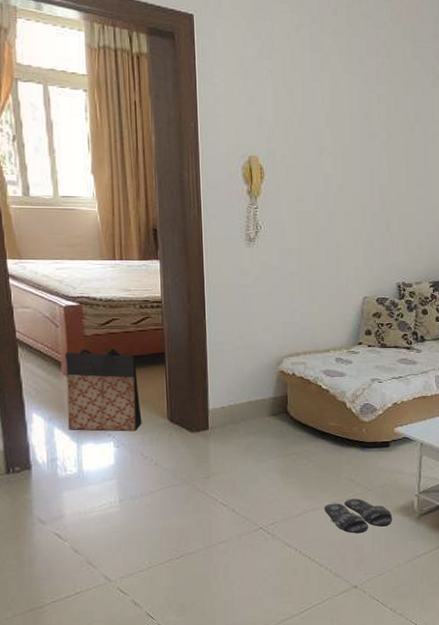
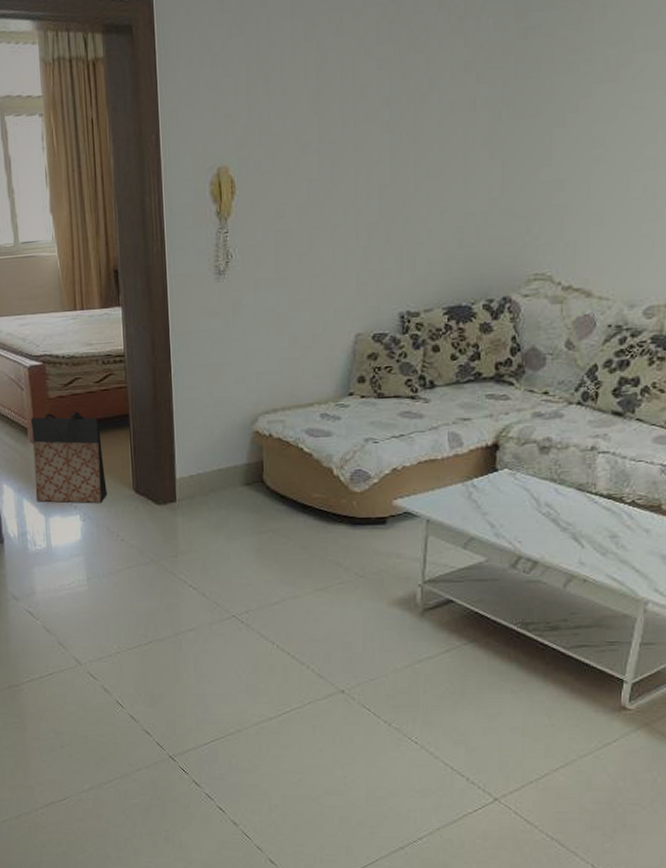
slippers: present [324,498,392,534] -> none [306,586,388,629]

